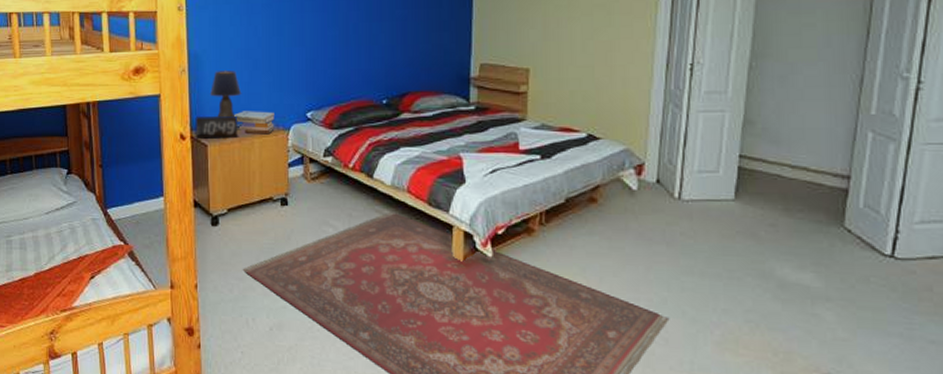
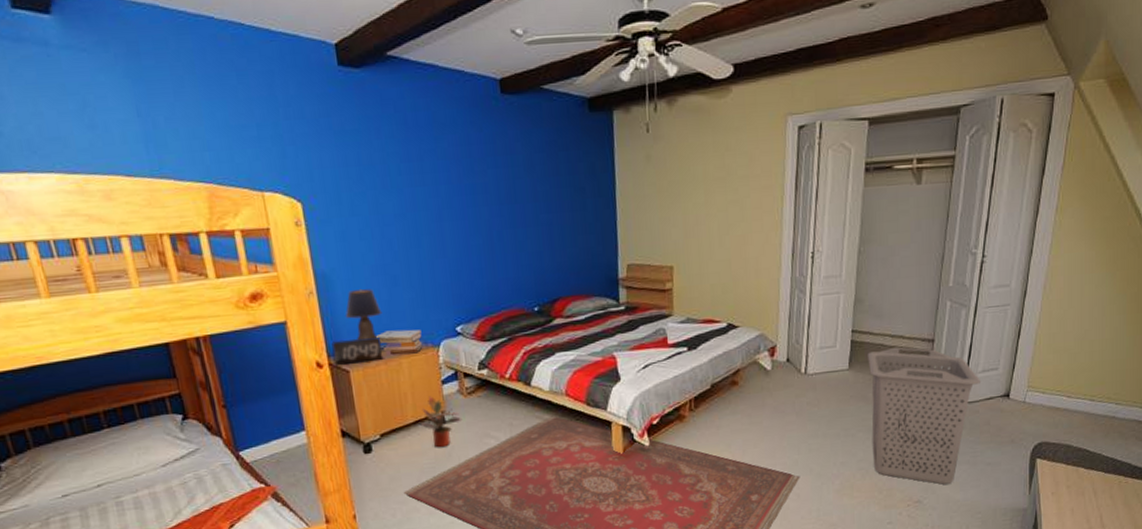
potted plant: none [264,177,304,230] -> present [420,396,463,448]
laundry basket: none [759,180,919,359] -> present [867,347,982,485]

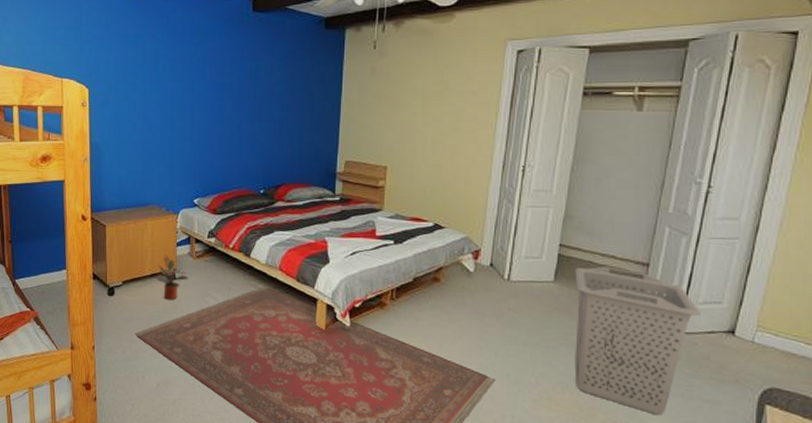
alarm clock: present [331,337,383,365] -> none [95,199,134,220]
table lamp: present [345,288,383,341] -> none [108,160,137,202]
books: present [375,329,423,355] -> none [129,196,166,218]

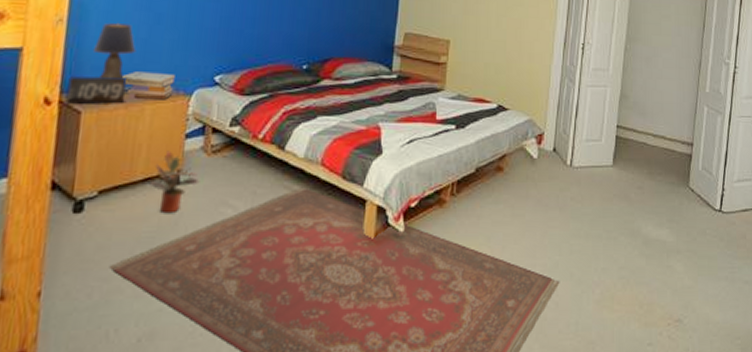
alarm clock: none [95,199,134,220] -> present [65,75,128,104]
table lamp: none [108,160,137,202] -> present [92,22,136,79]
books: none [129,196,166,218] -> present [121,71,175,100]
laundry basket: present [574,266,702,414] -> none [631,147,737,302]

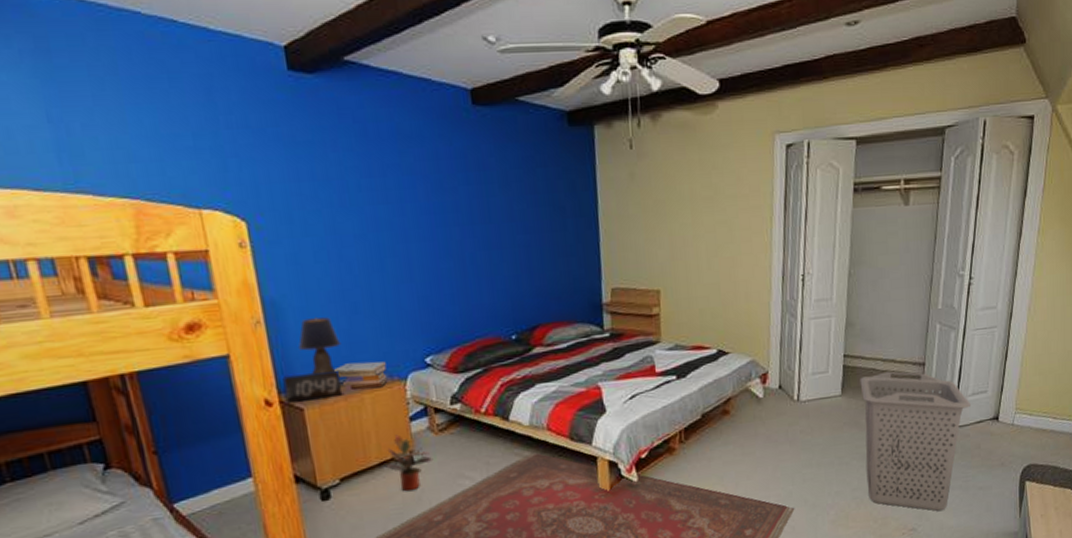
laundry basket: none [631,147,737,302] -> present [860,371,972,511]

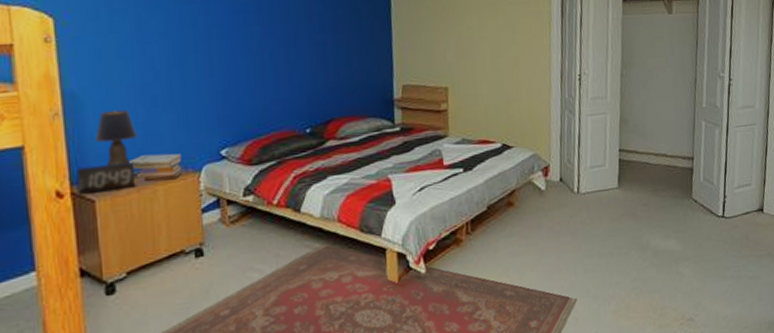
potted plant: present [386,434,434,492] -> none [174,226,224,285]
laundry basket: present [860,371,972,511] -> none [635,165,738,301]

